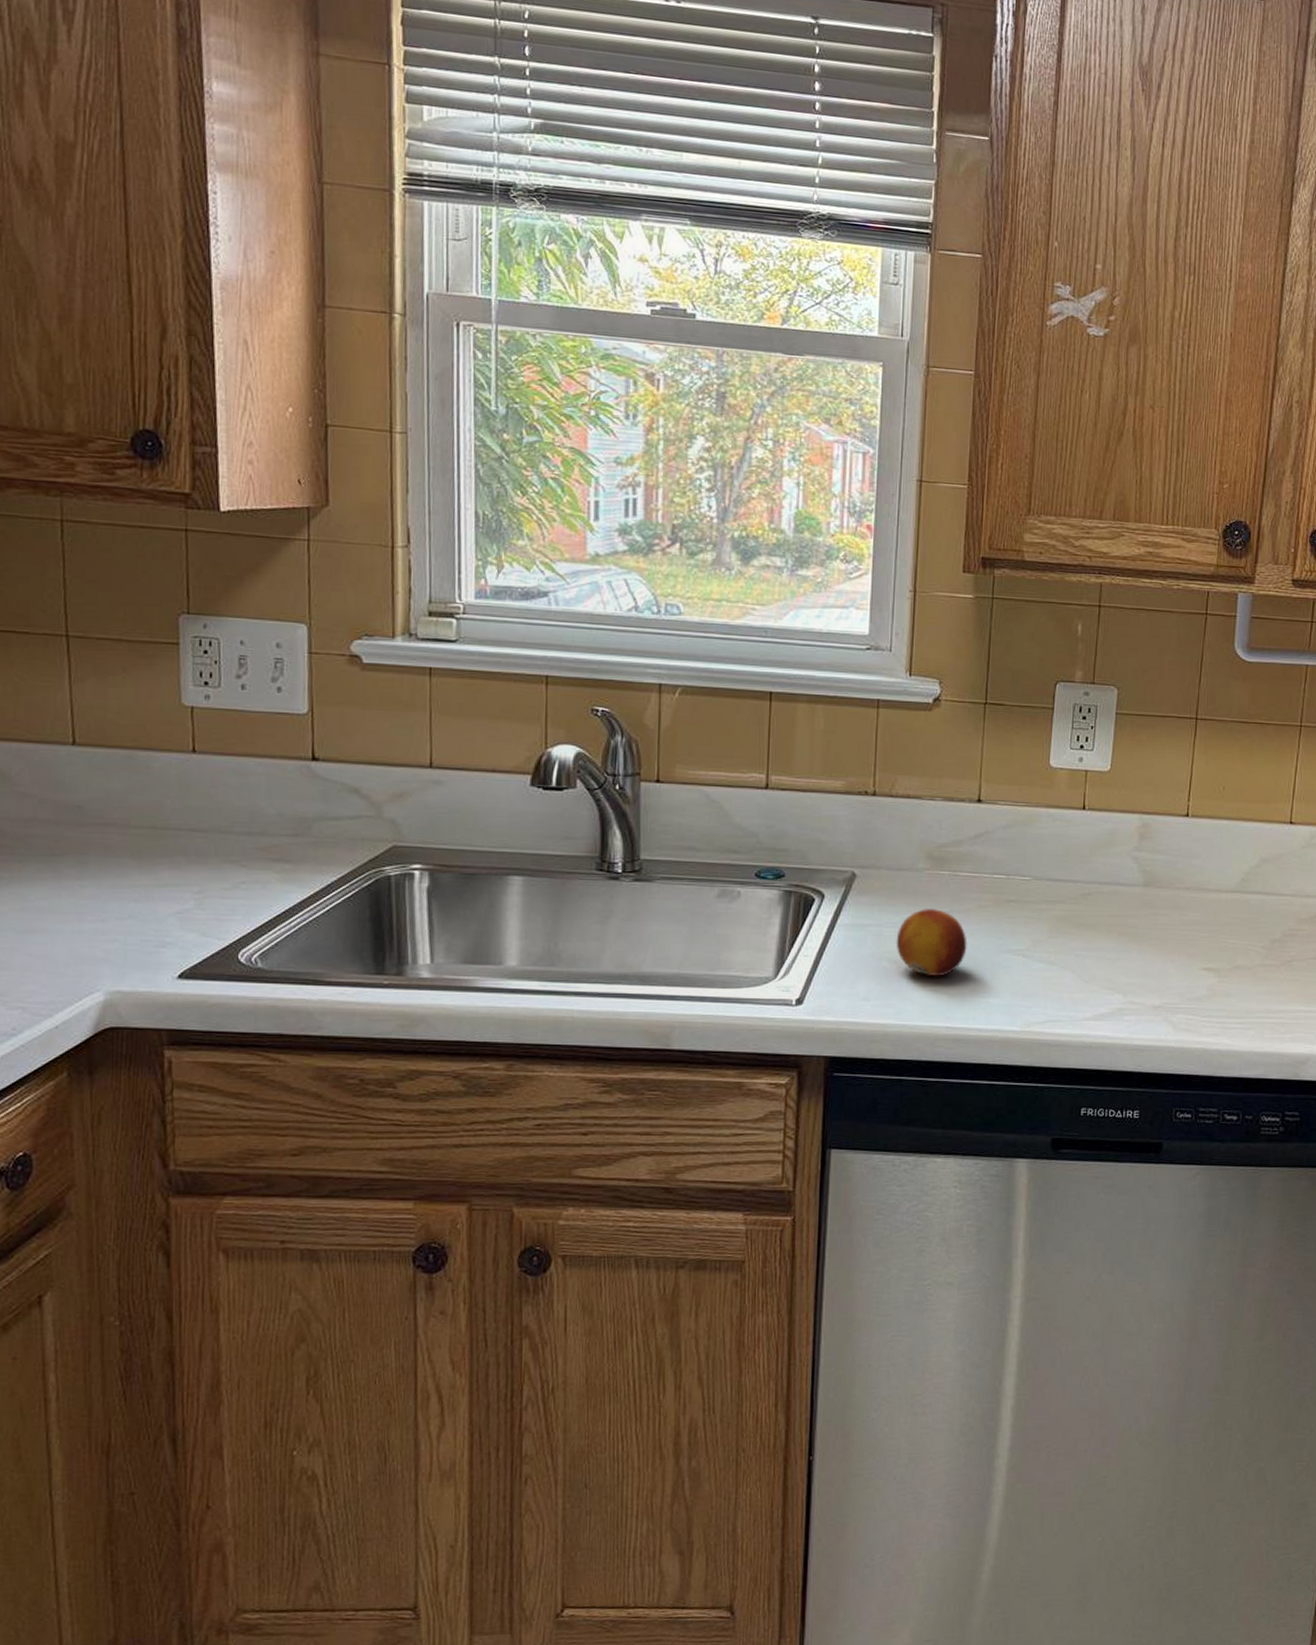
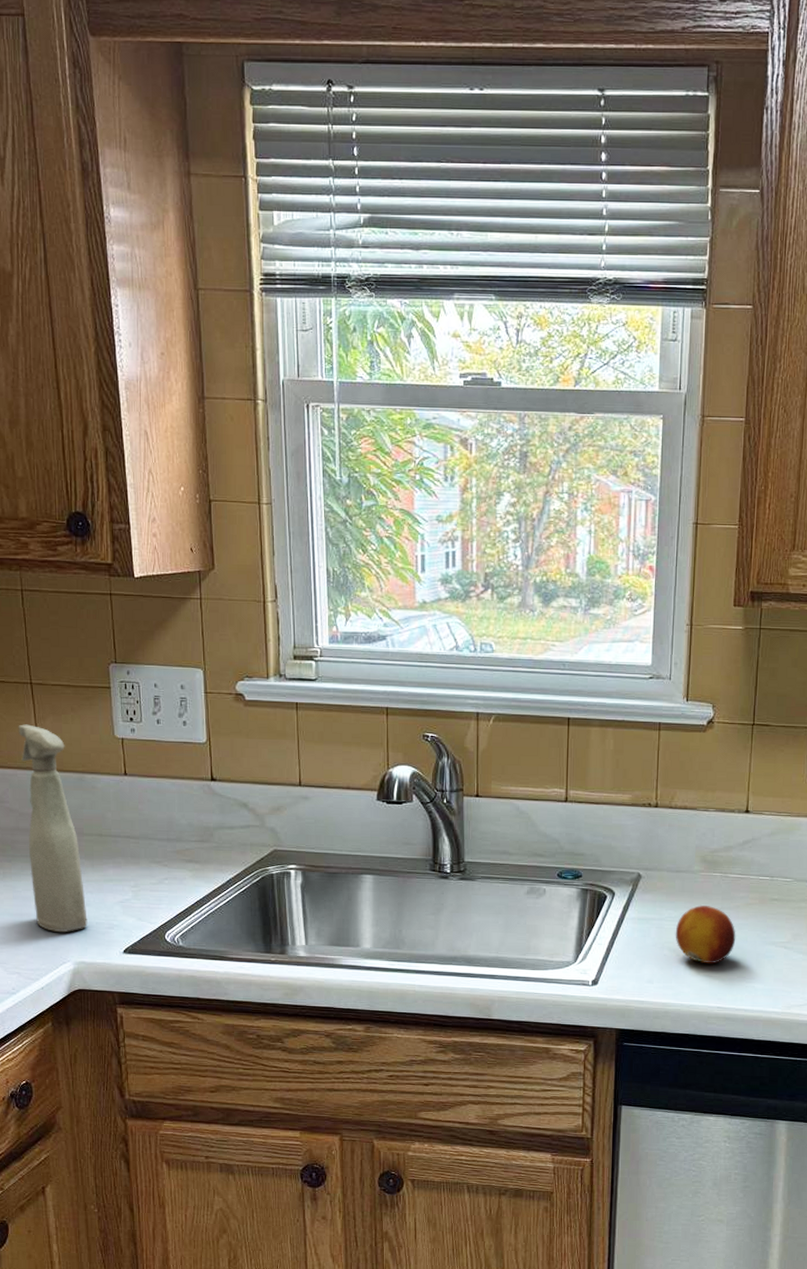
spray bottle: none [44,687,129,954] -> present [18,724,88,933]

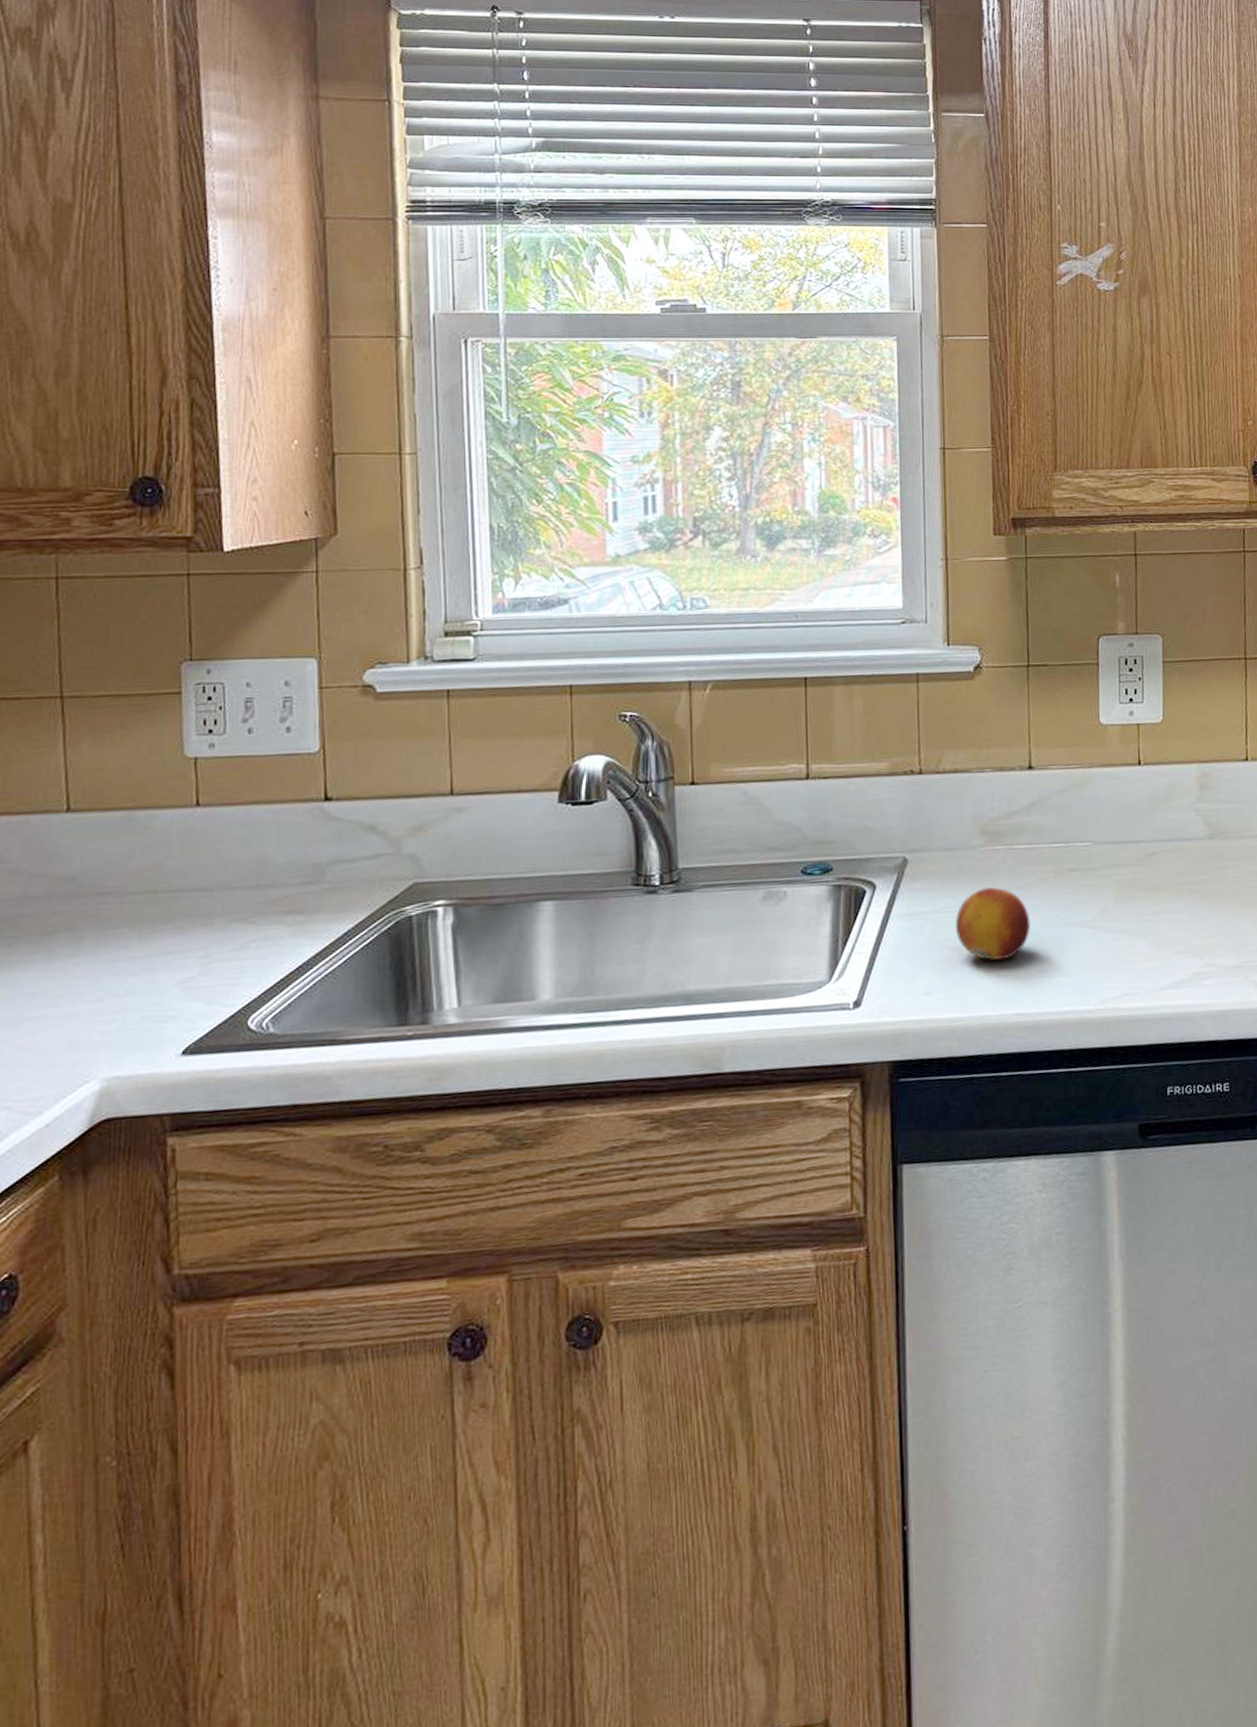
spray bottle: present [18,724,88,933] -> none [36,751,128,1039]

